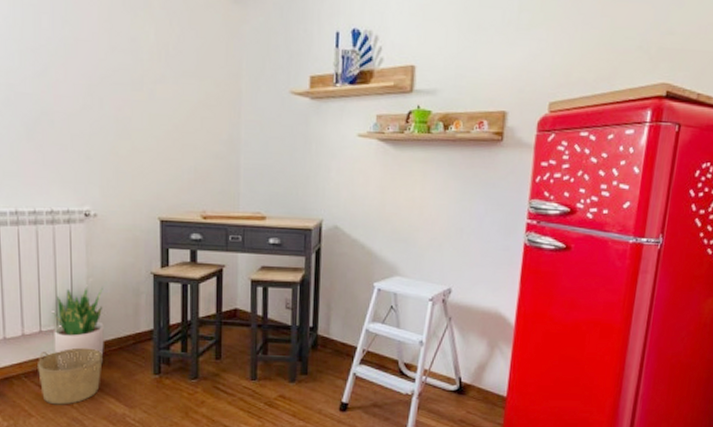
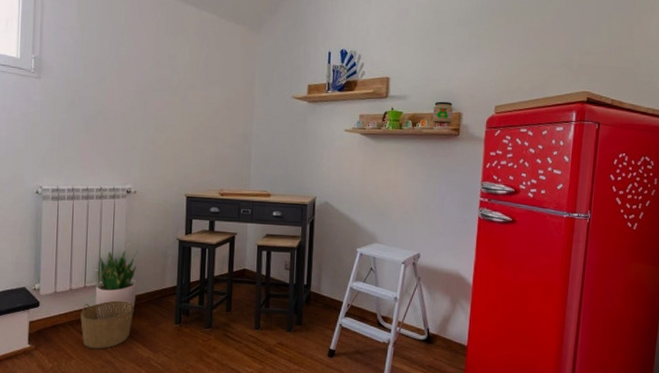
jar: none [469,97,496,127] -> present [432,101,453,124]

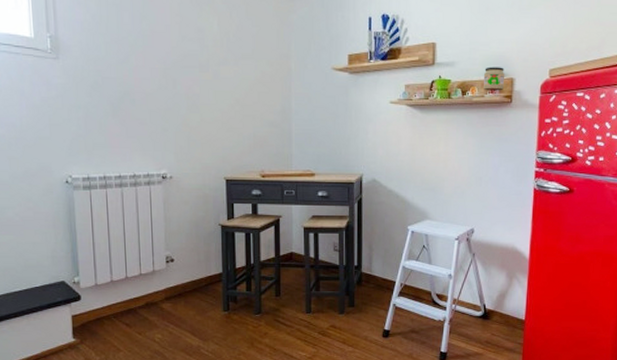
basket: present [80,300,134,350] -> none [125,290,180,340]
planter: present [95,250,138,323] -> none [137,238,181,313]

